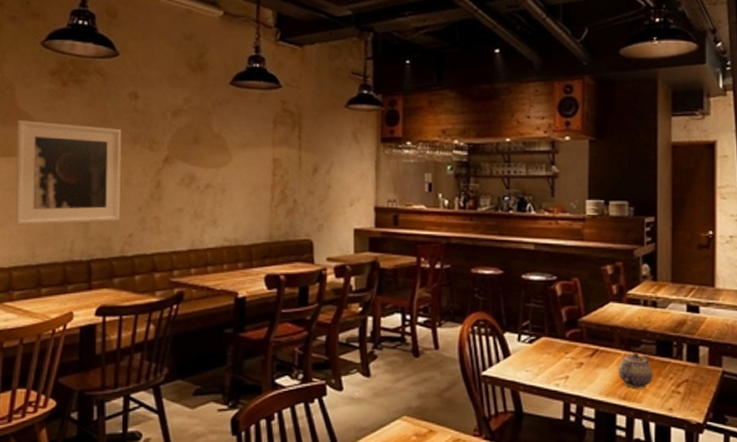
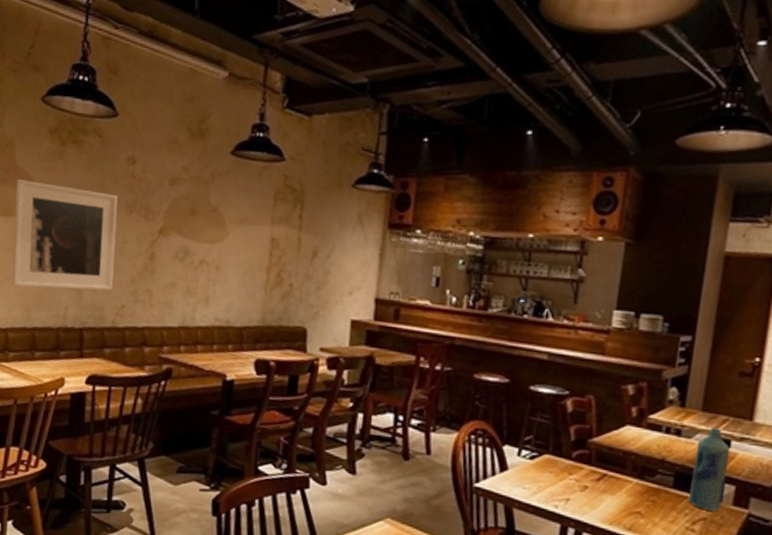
teapot: present [618,353,653,389] -> none [626,482,667,521]
bottle: none [670,296,699,373] -> present [687,427,730,512]

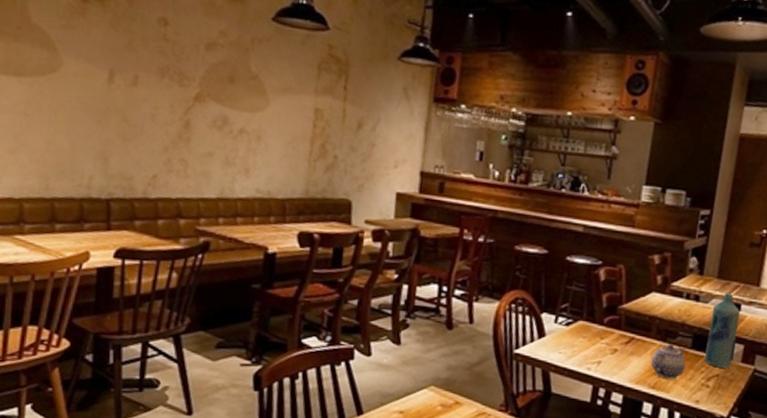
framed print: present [12,179,118,291] -> none [27,36,148,160]
teapot: none [626,482,667,521] -> present [650,344,686,379]

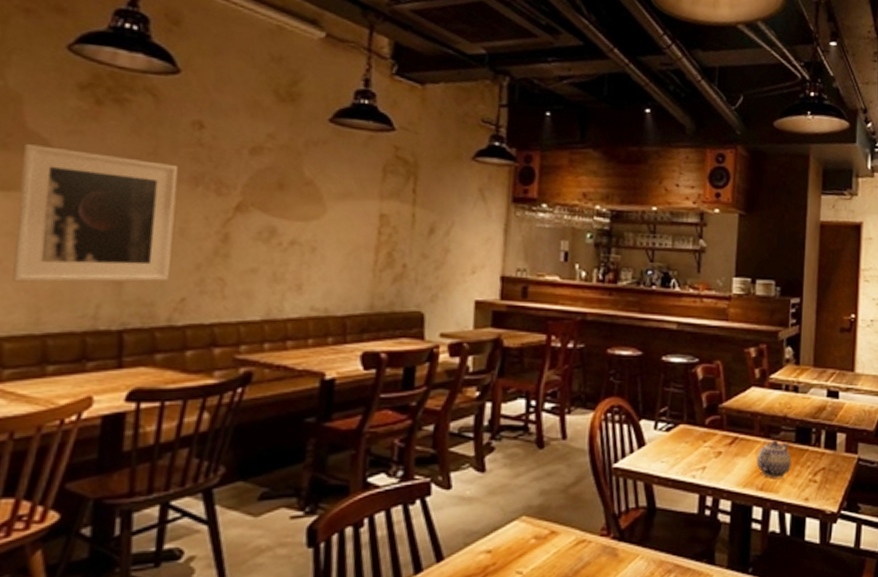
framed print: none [27,36,148,160] -> present [12,144,178,282]
bottle: present [703,293,740,369] -> none [808,381,838,460]

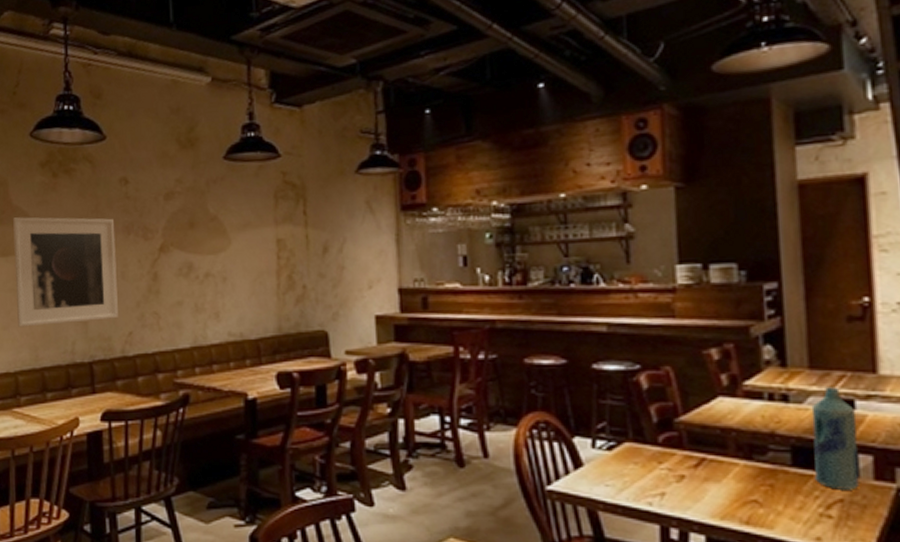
teapot: present [756,440,792,478] -> none [736,463,789,510]
bottle: none [808,381,838,460] -> present [811,387,860,490]

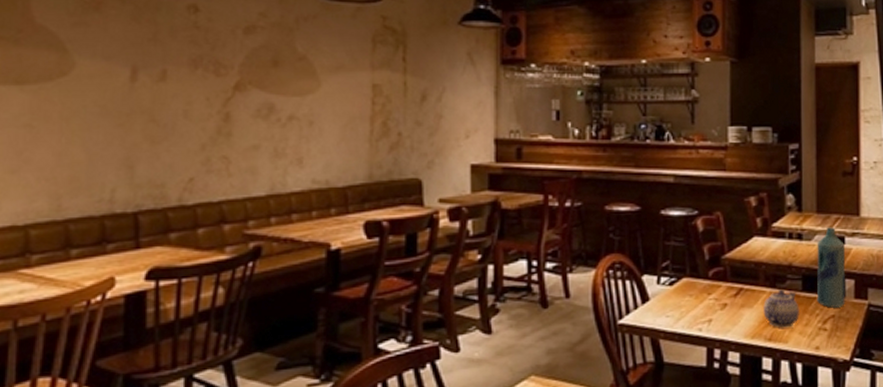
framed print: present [13,217,118,327] -> none [32,39,178,171]
teapot: none [736,463,789,510] -> present [763,289,799,328]

